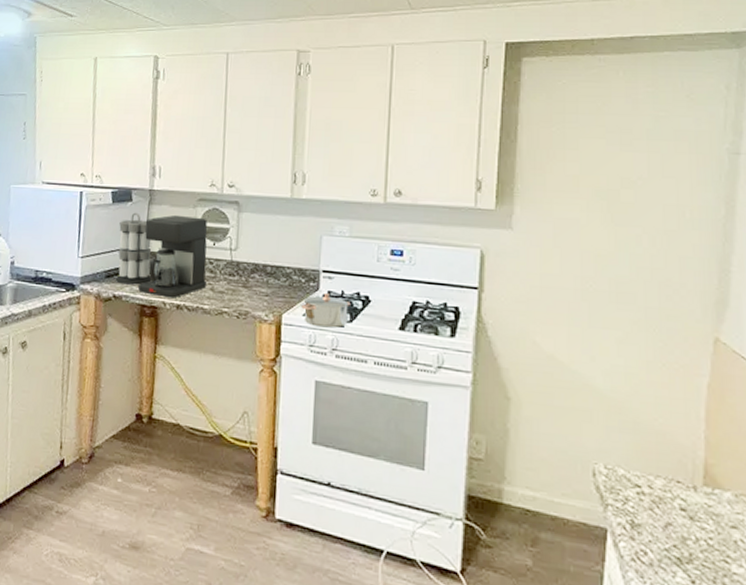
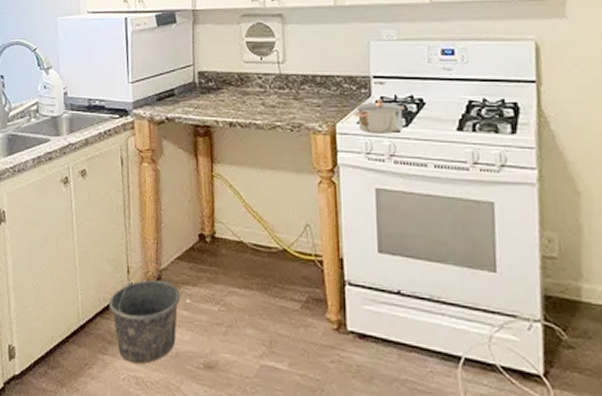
bucket: none [38,437,112,540] -> present [109,260,181,364]
spice rack: present [116,212,152,285] -> none [166,33,202,106]
coffee maker: present [138,215,208,298] -> none [190,33,257,116]

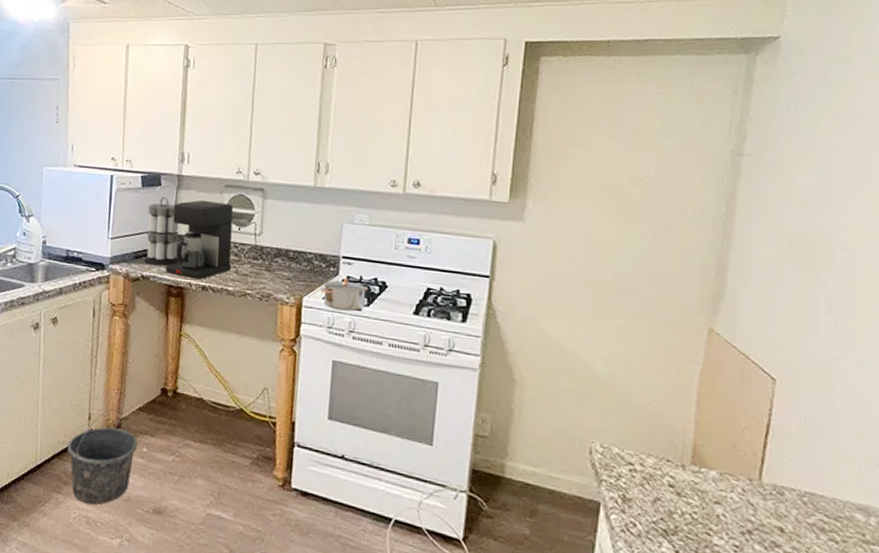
spice rack: none [166,33,202,106] -> present [144,196,179,266]
coffee maker: none [190,33,257,116] -> present [165,200,233,280]

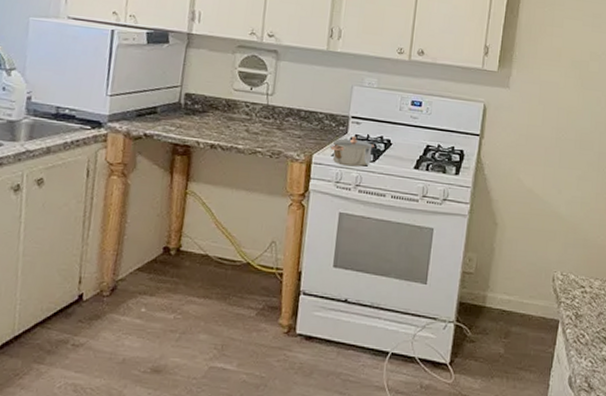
bucket: present [67,408,138,505] -> none [52,271,136,371]
spice rack: present [144,196,179,266] -> none [148,54,188,125]
coffee maker: present [165,200,233,280] -> none [171,59,246,138]

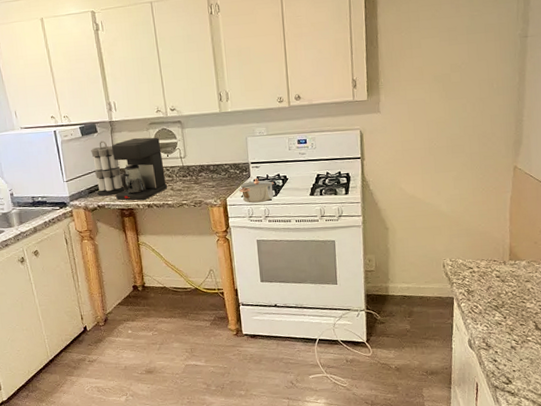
spice rack: none [148,54,188,125] -> present [91,140,125,196]
coffee maker: none [171,59,246,138] -> present [111,137,167,201]

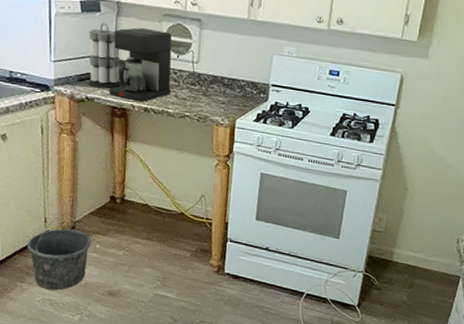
bucket: none [70,308,124,378] -> present [27,213,92,290]
cooking pot: present [239,177,274,203] -> none [252,103,293,133]

